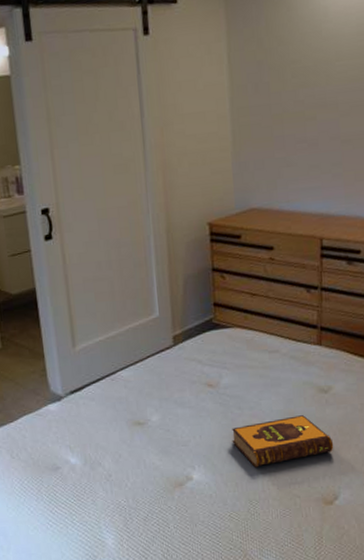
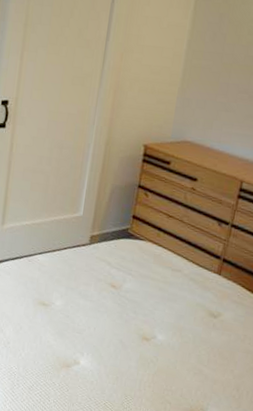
hardback book: present [232,415,334,467] -> none [121,328,212,371]

